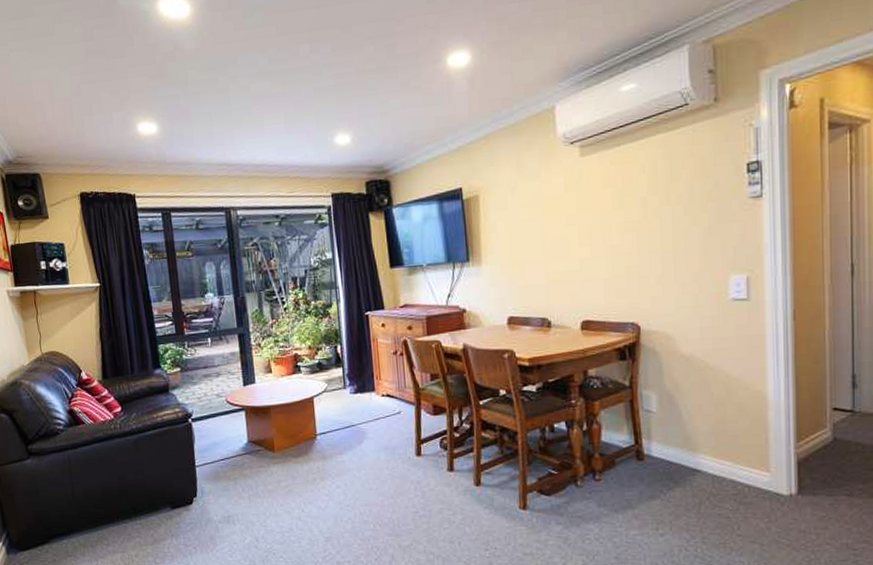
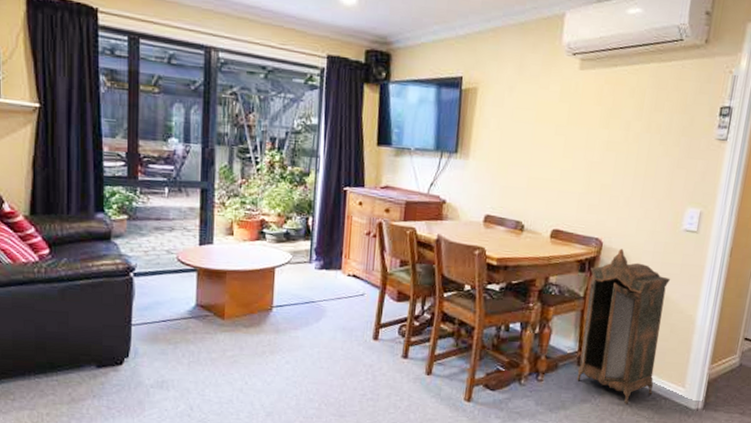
cabinet: none [632,329,732,497] -> present [576,248,671,405]

